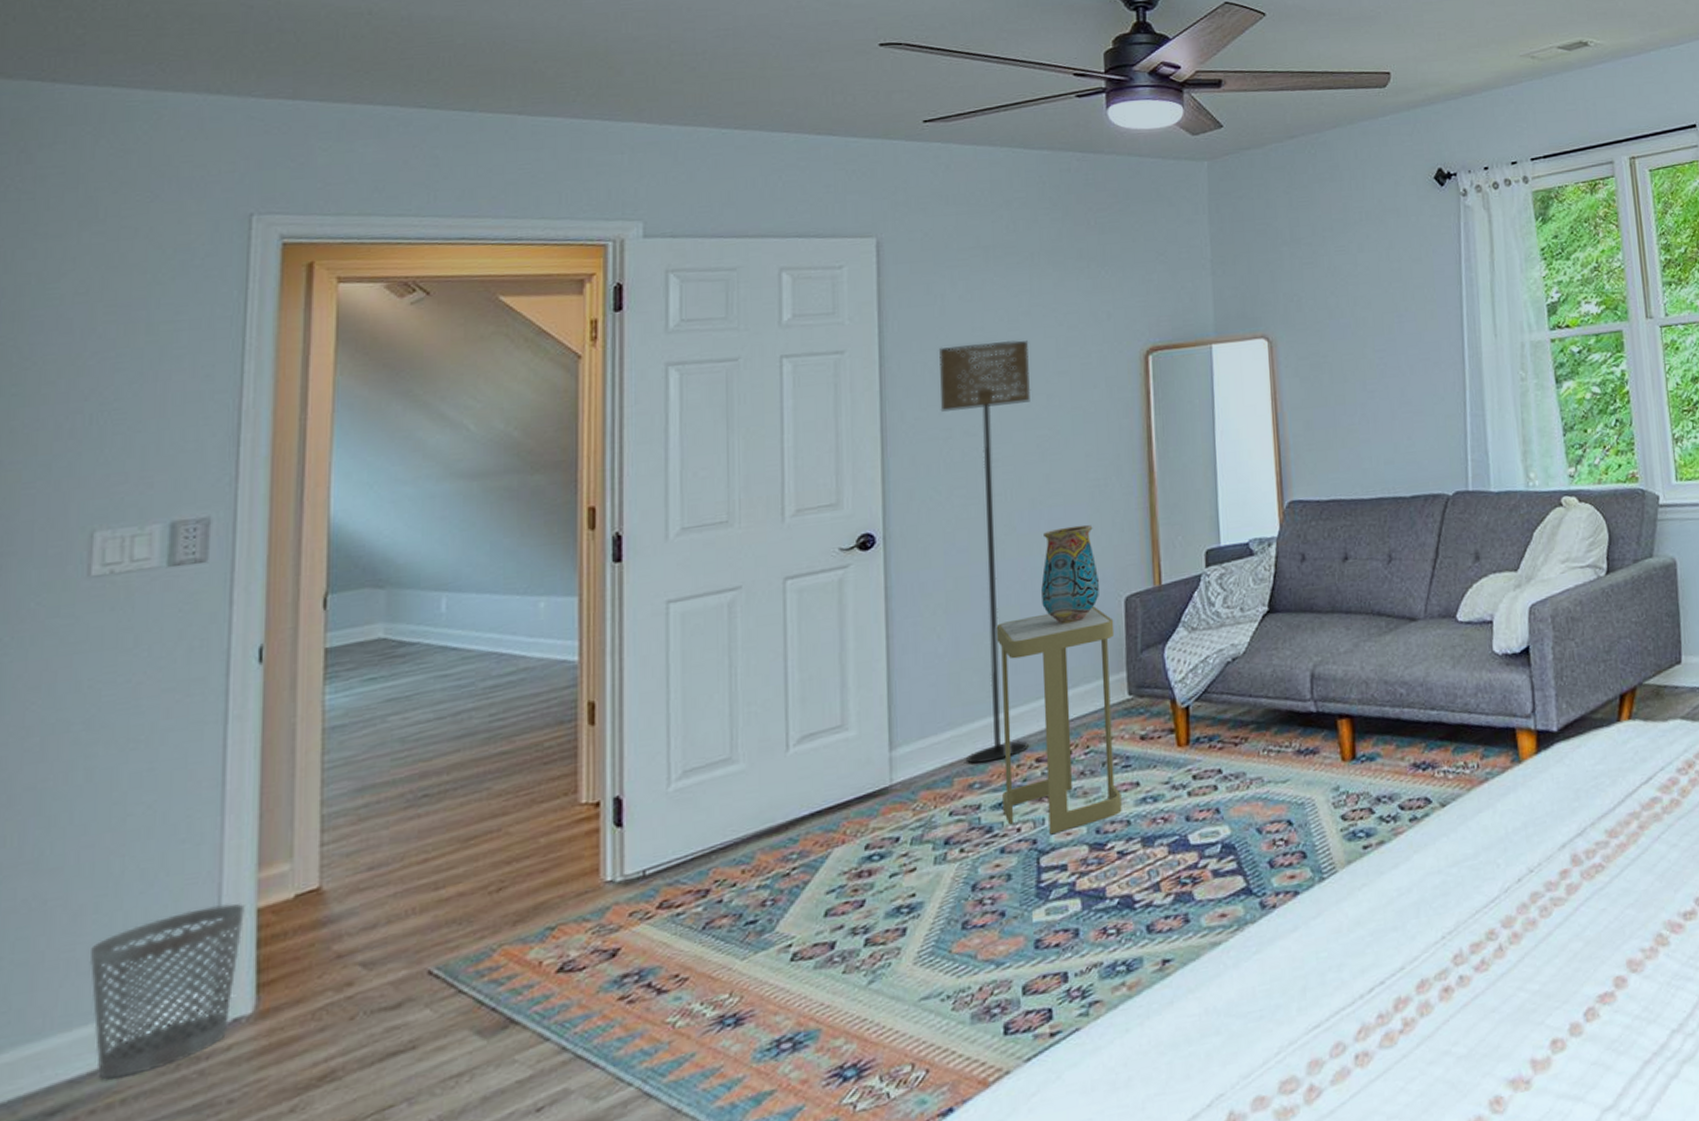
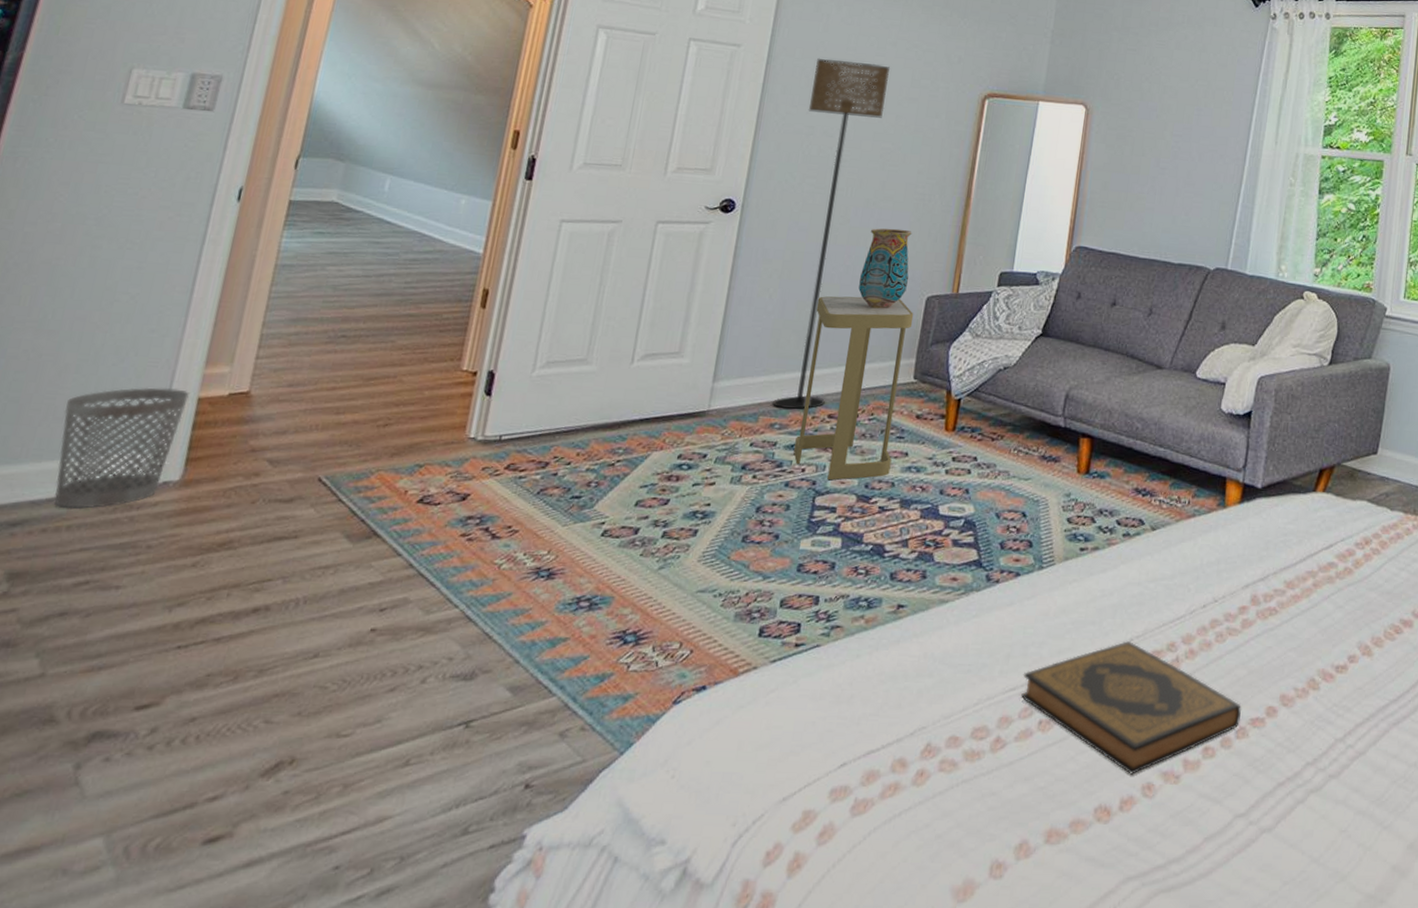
hardback book: none [1325,940,1587,1092] -> present [1021,641,1242,775]

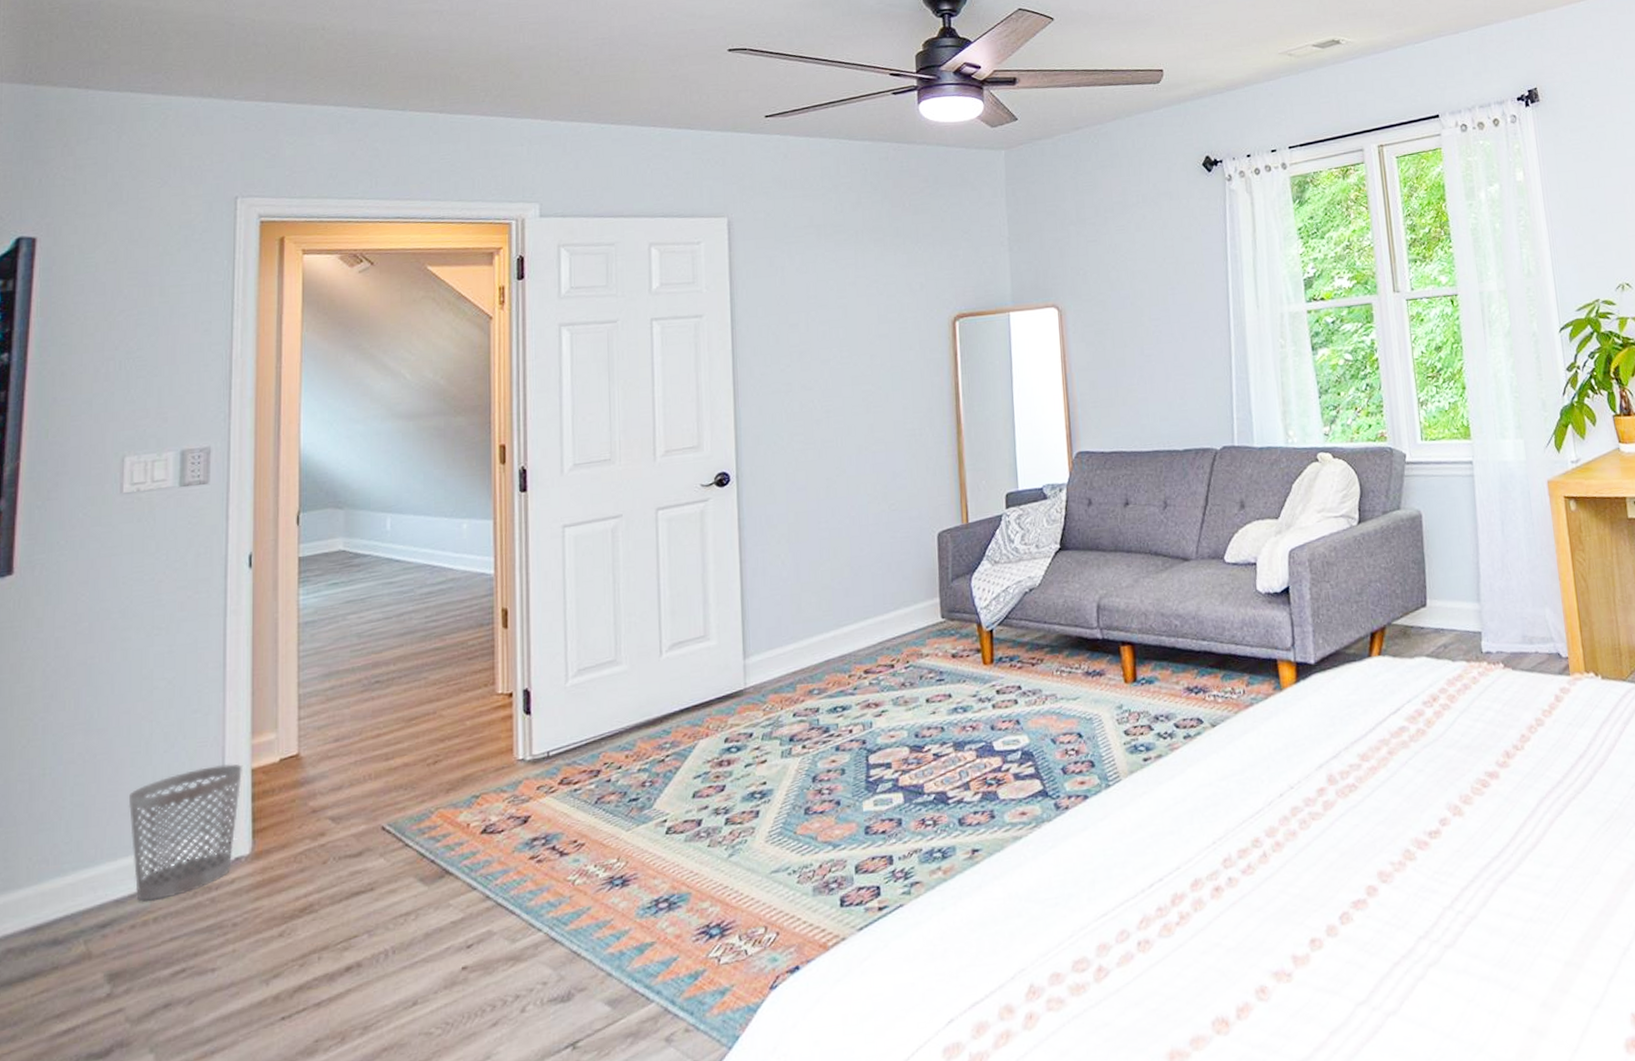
floor lamp: present [773,58,891,410] -> none [781,307,858,674]
side table: present [793,296,914,481] -> none [830,539,937,737]
vase: present [858,228,912,309] -> none [867,468,916,555]
hardback book: present [1021,641,1242,775] -> none [1111,845,1342,981]

